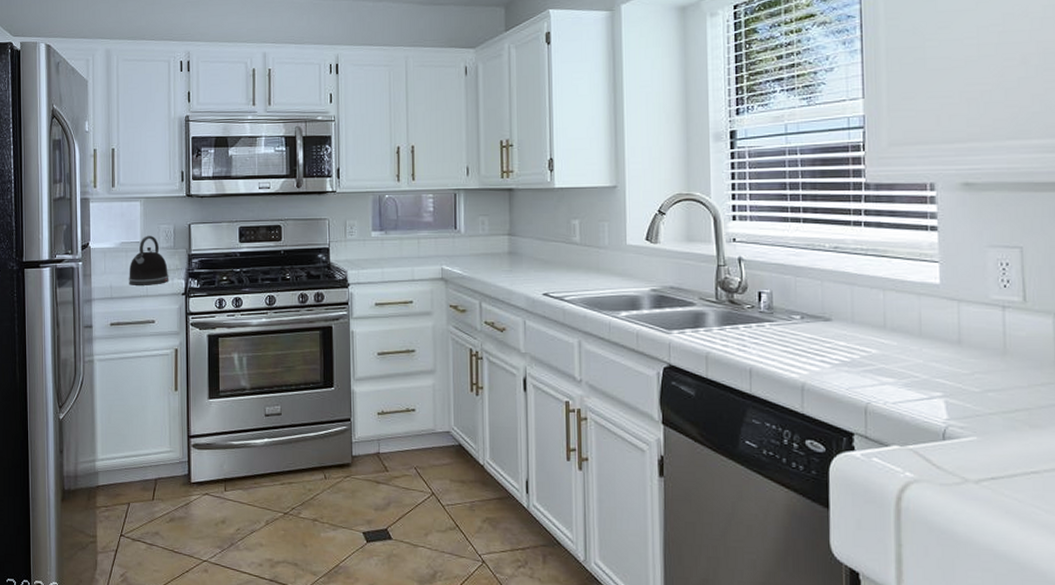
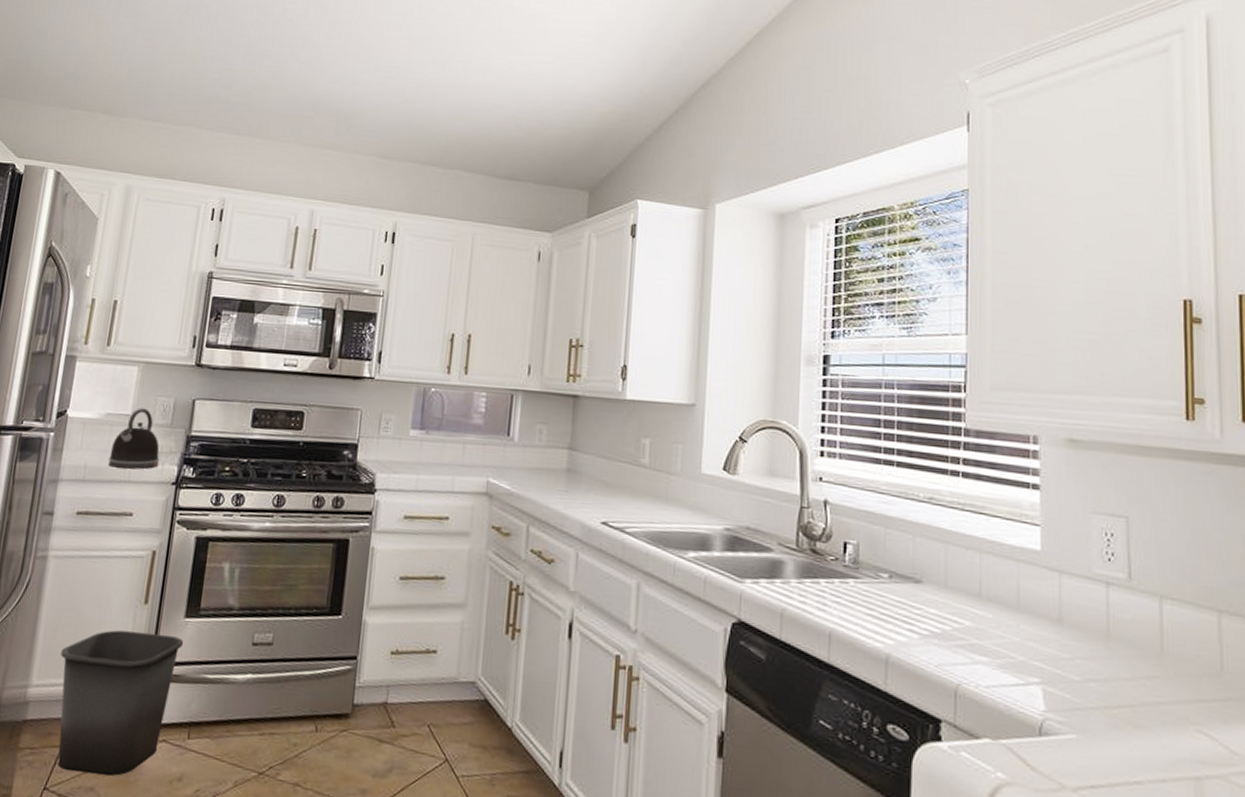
waste bin: none [116,412,211,523] -> present [57,629,184,776]

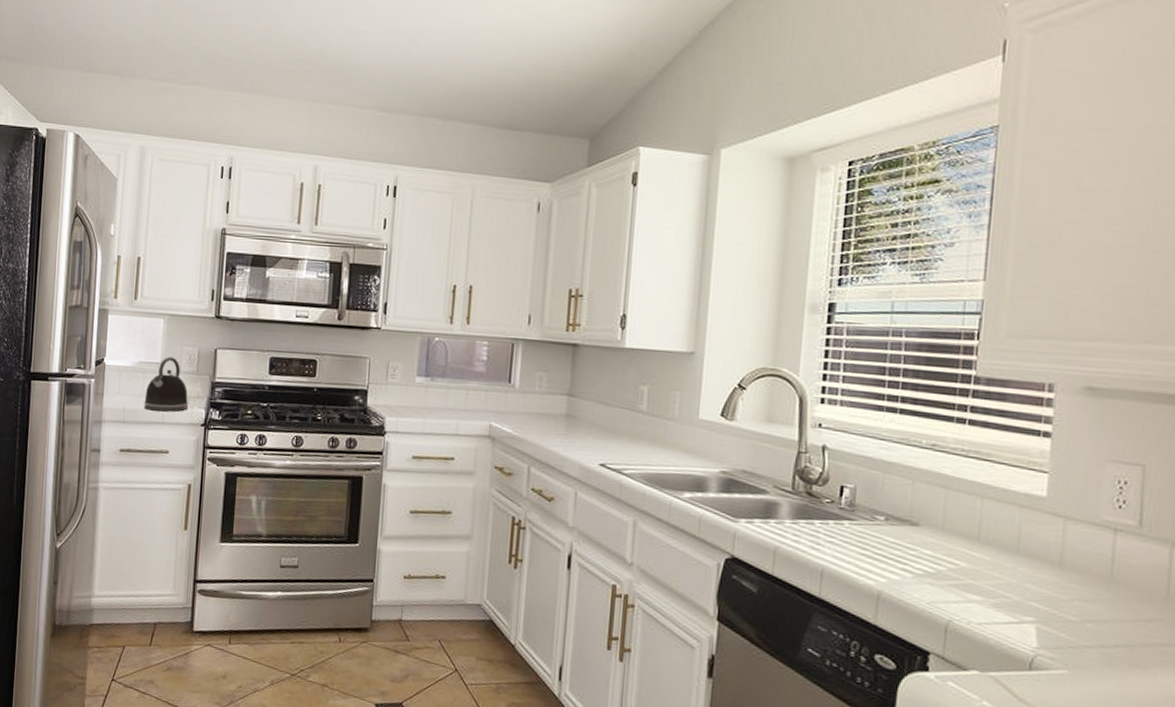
waste bin: present [57,629,184,776] -> none [116,551,221,672]

